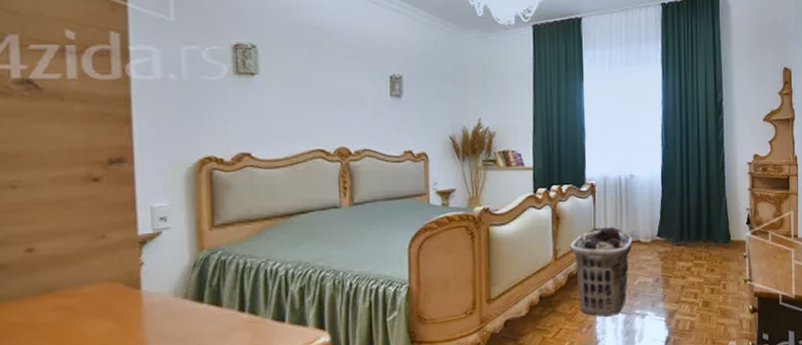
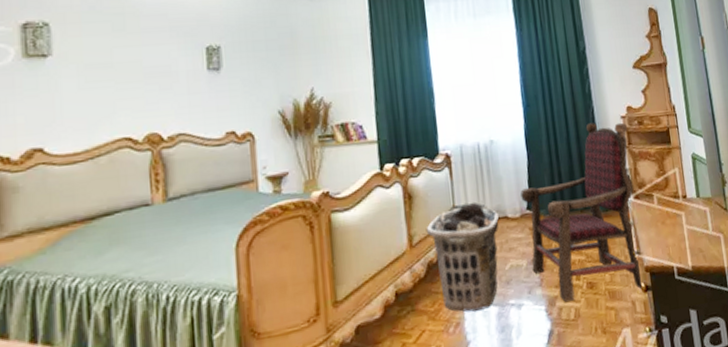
armchair: none [653,166,752,315] -> present [520,122,642,302]

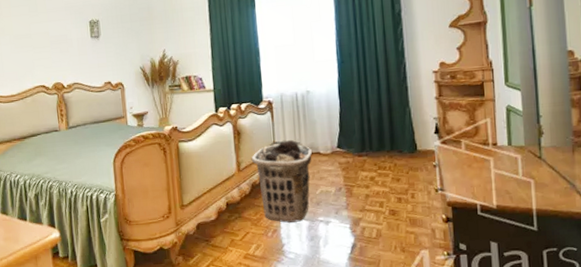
armchair: present [520,122,642,302] -> none [332,77,443,223]

